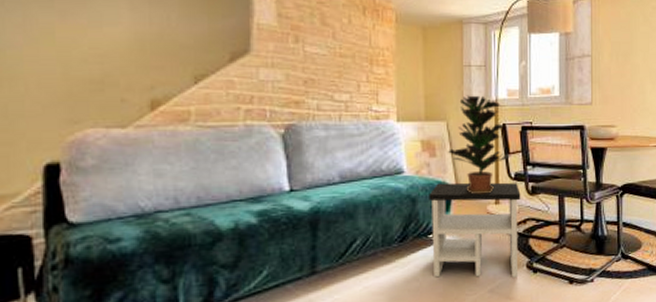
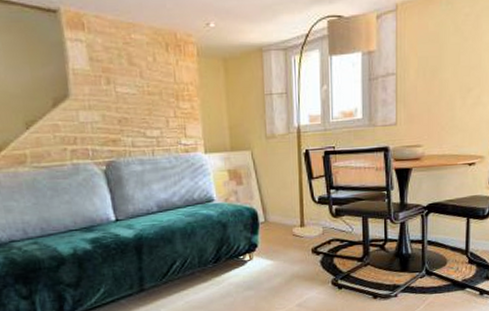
side table: present [429,182,521,278] -> none [238,206,325,294]
potted plant: present [448,95,511,194] -> none [254,123,315,218]

